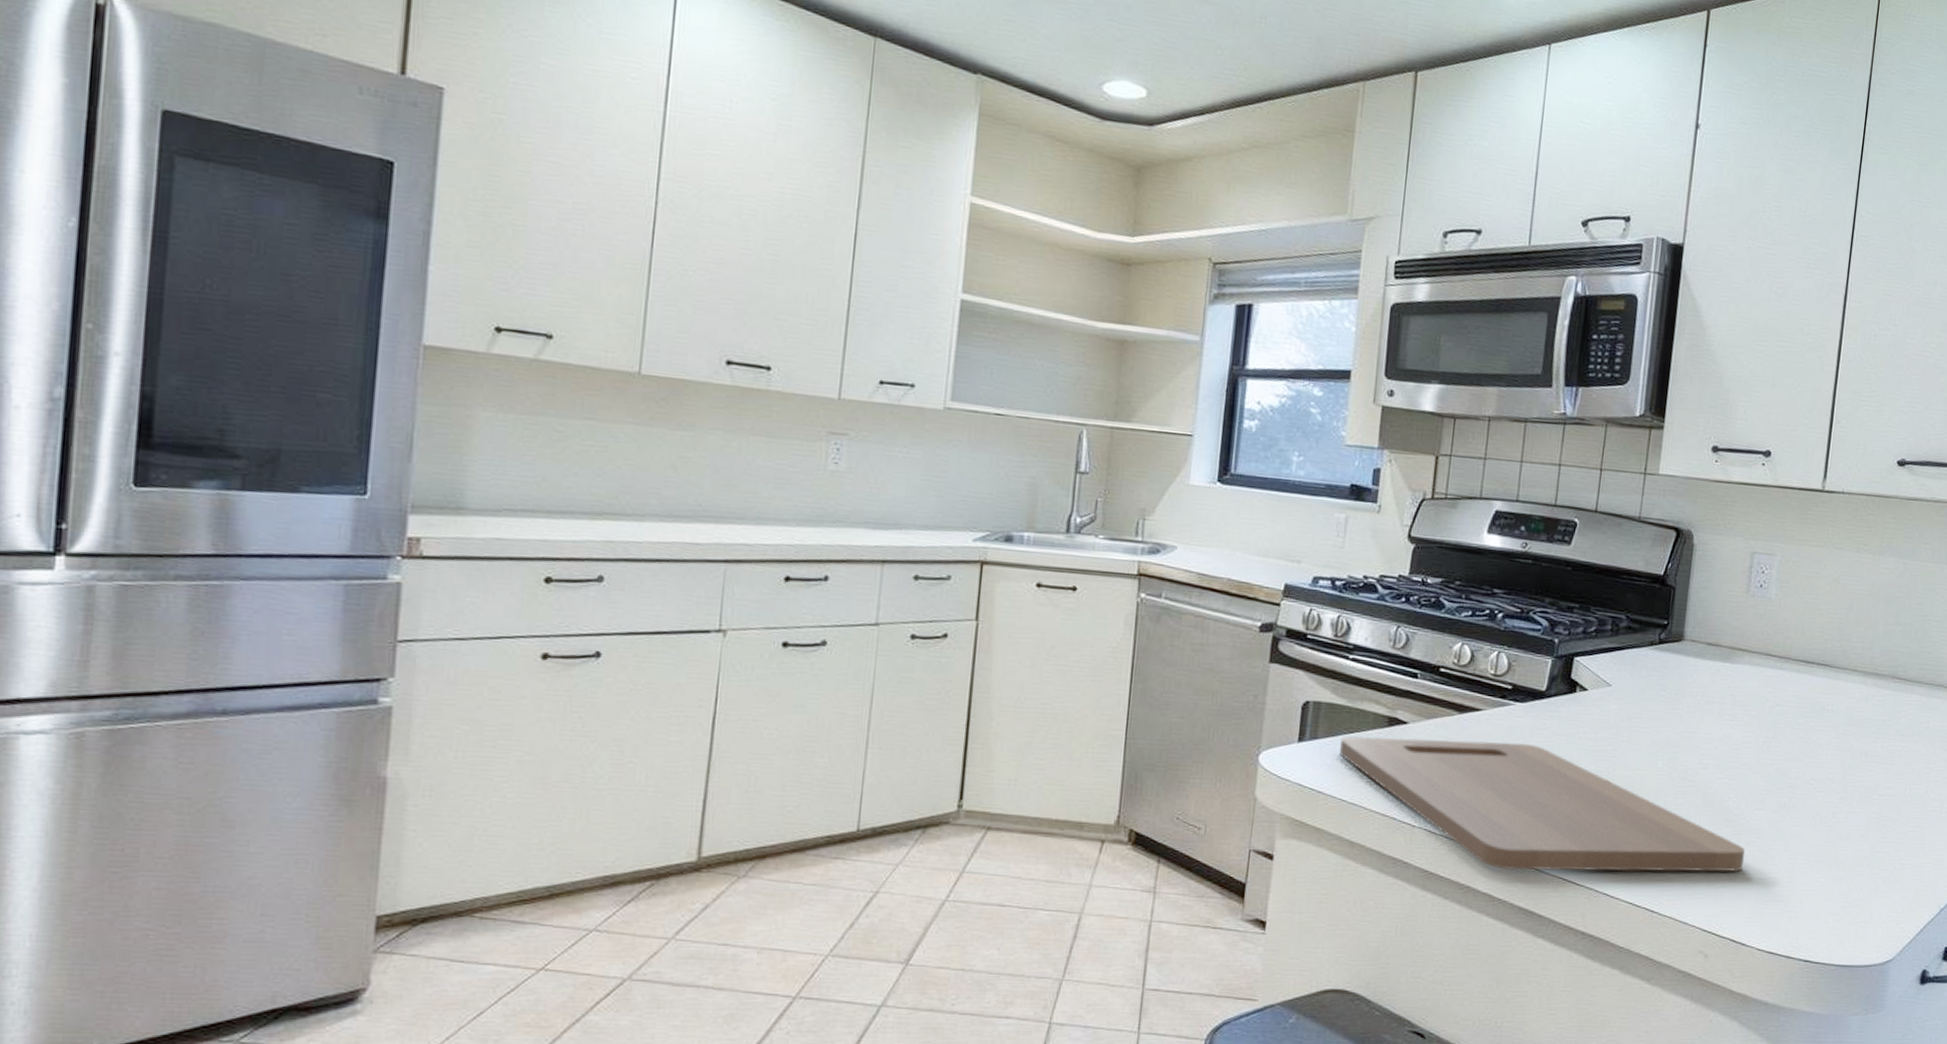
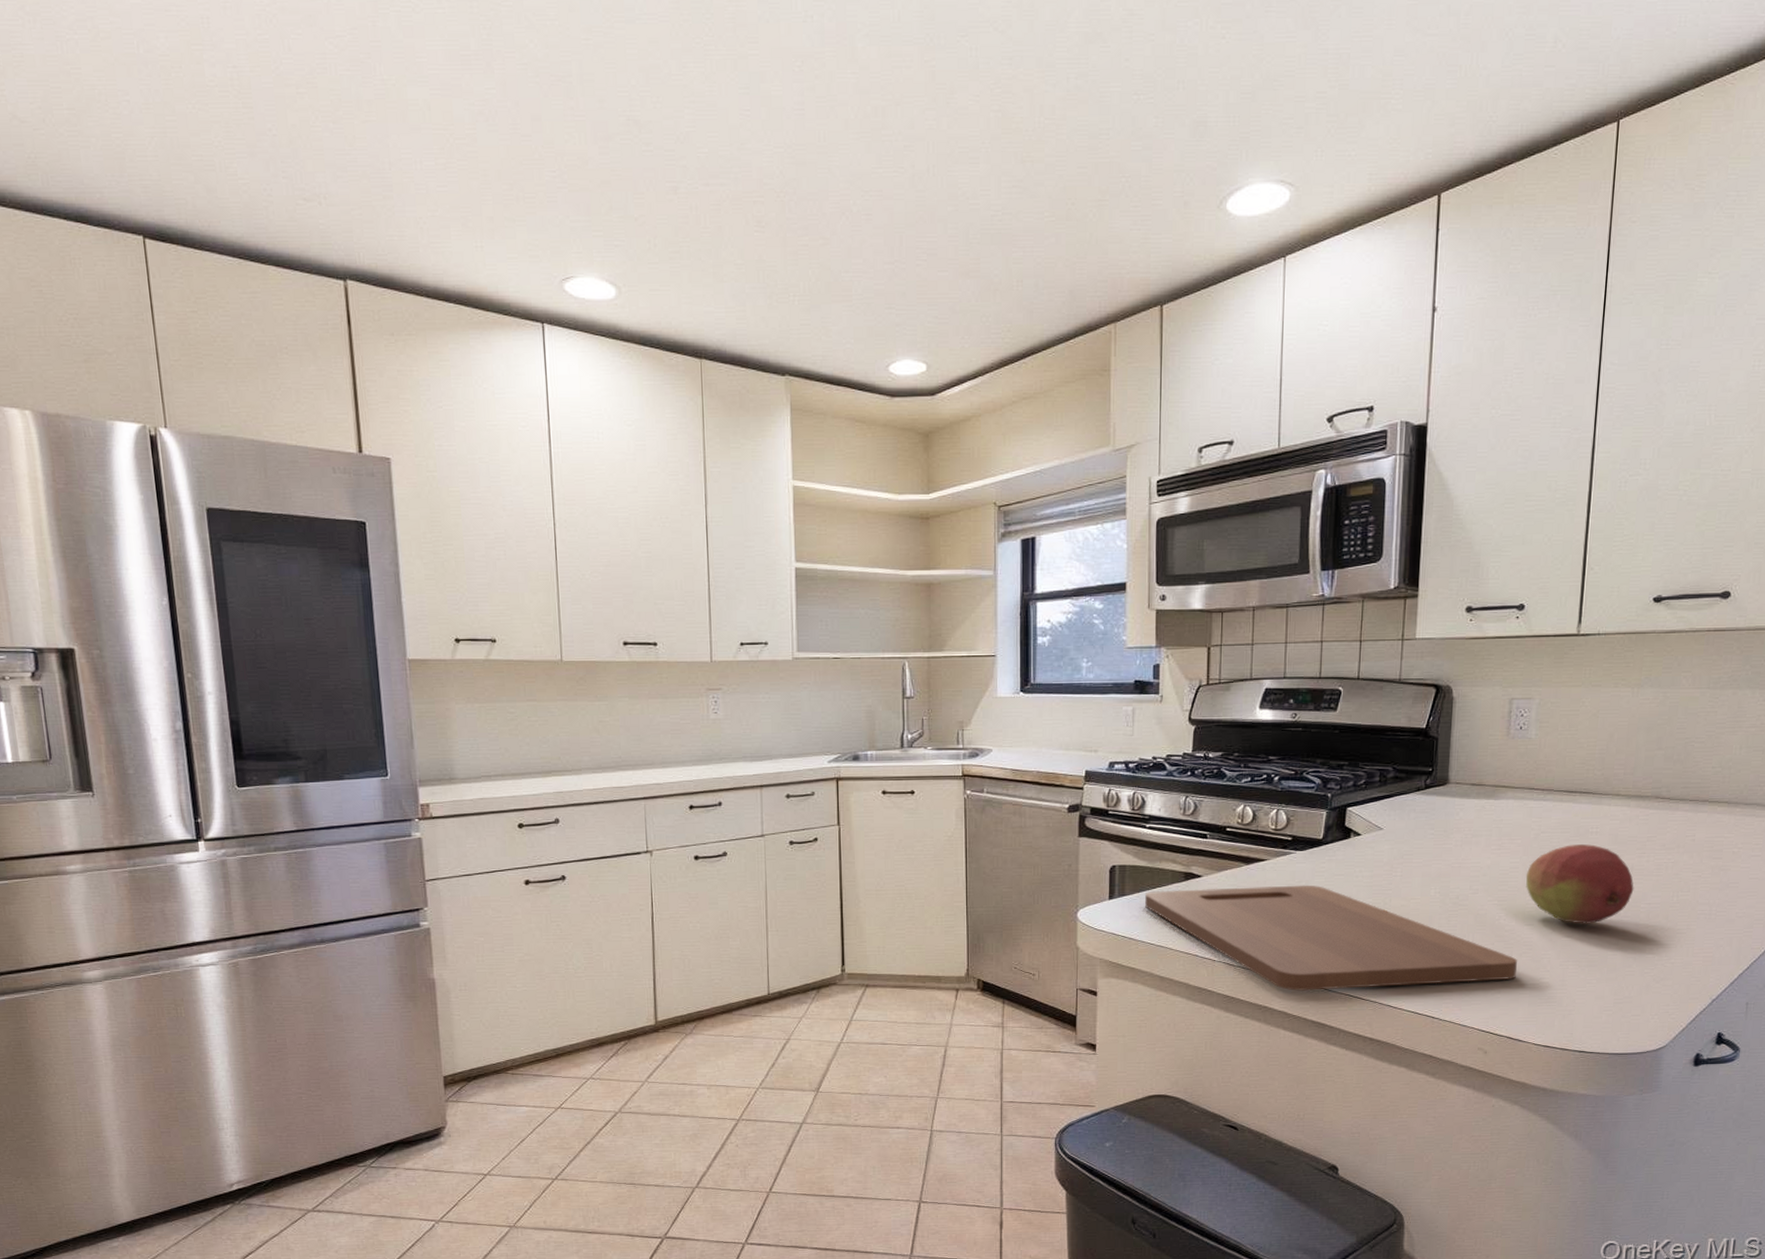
fruit: none [1758,721,1867,814] -> present [1525,844,1634,924]

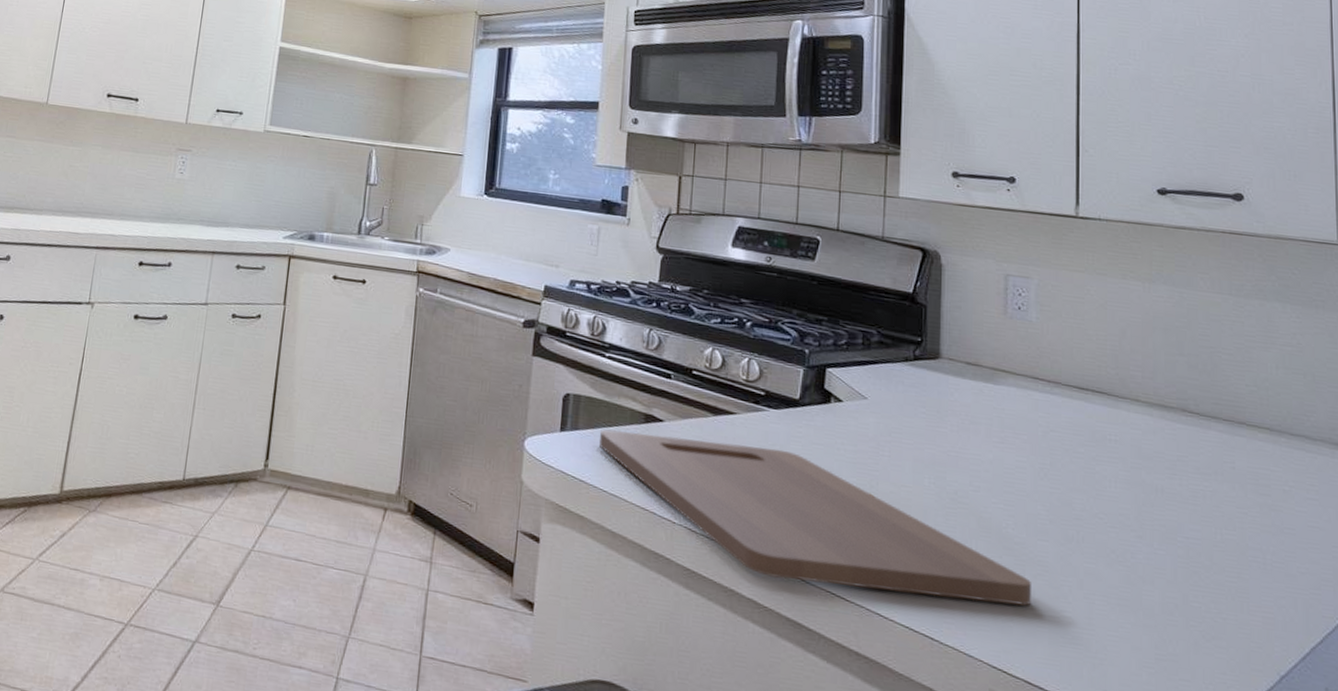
fruit: present [1525,844,1634,924] -> none [1035,450,1167,552]

